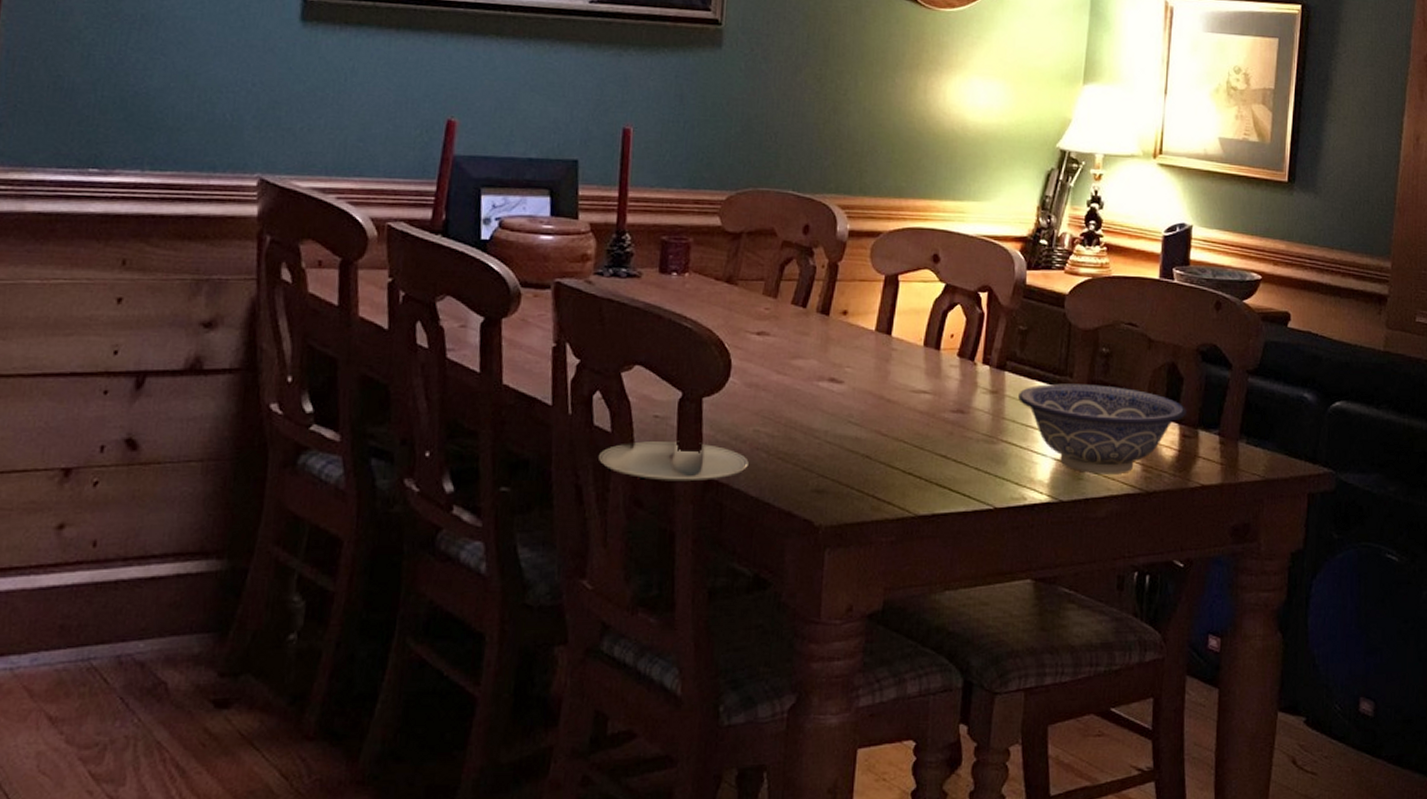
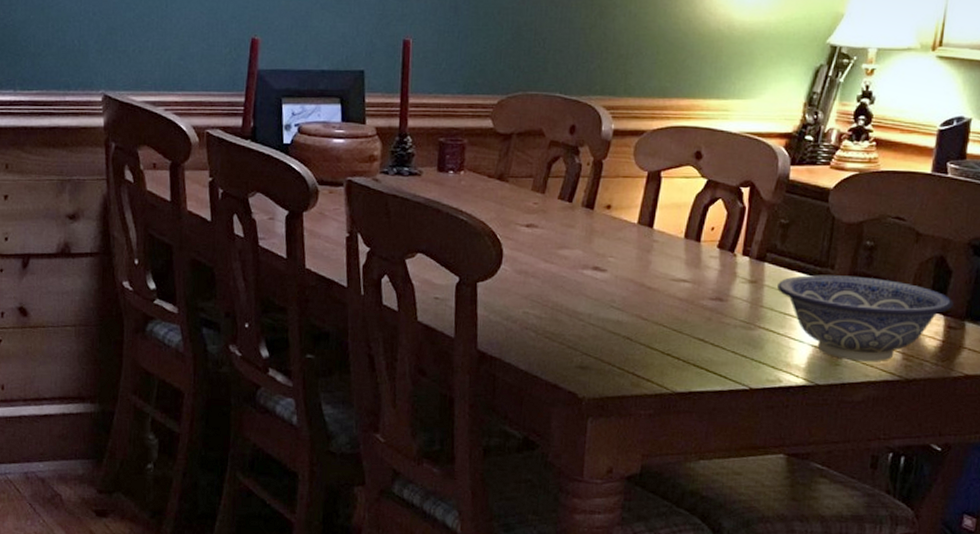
plate: present [598,441,749,482] -> none [387,319,519,356]

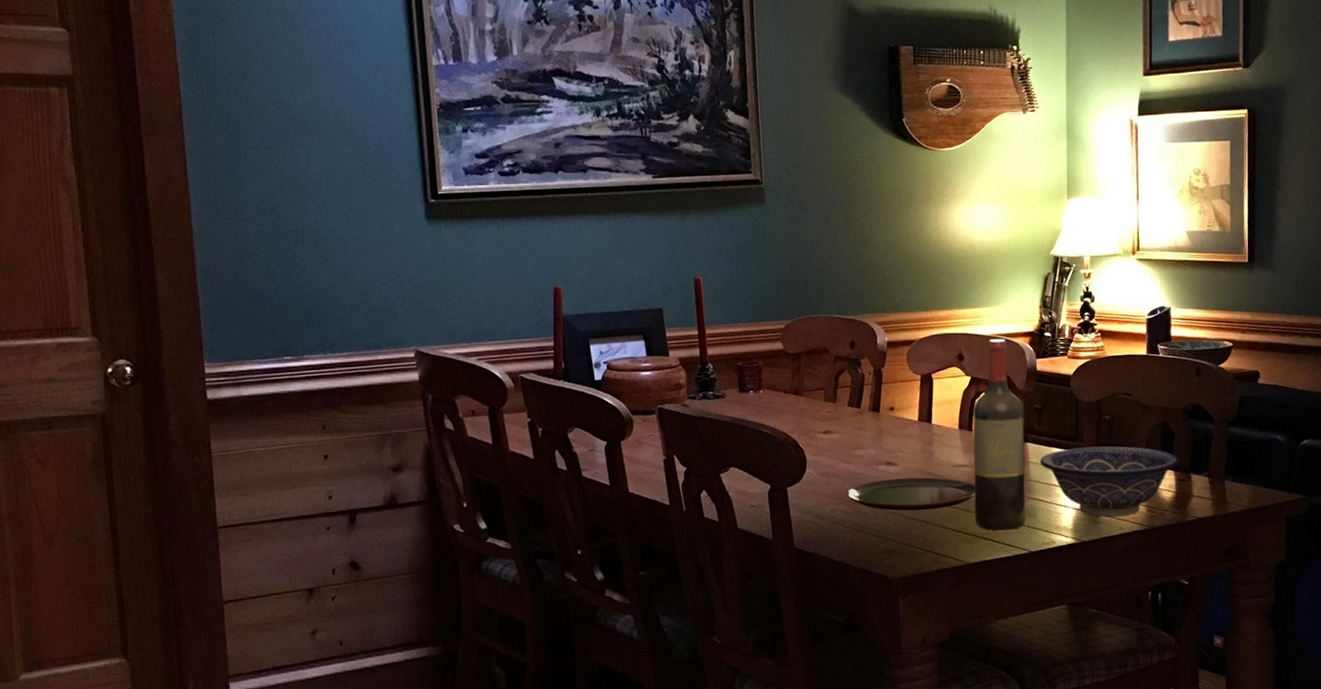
plate: none [544,286,695,326] -> present [847,477,976,511]
wine bottle: none [689,138,768,361] -> present [972,339,1027,531]

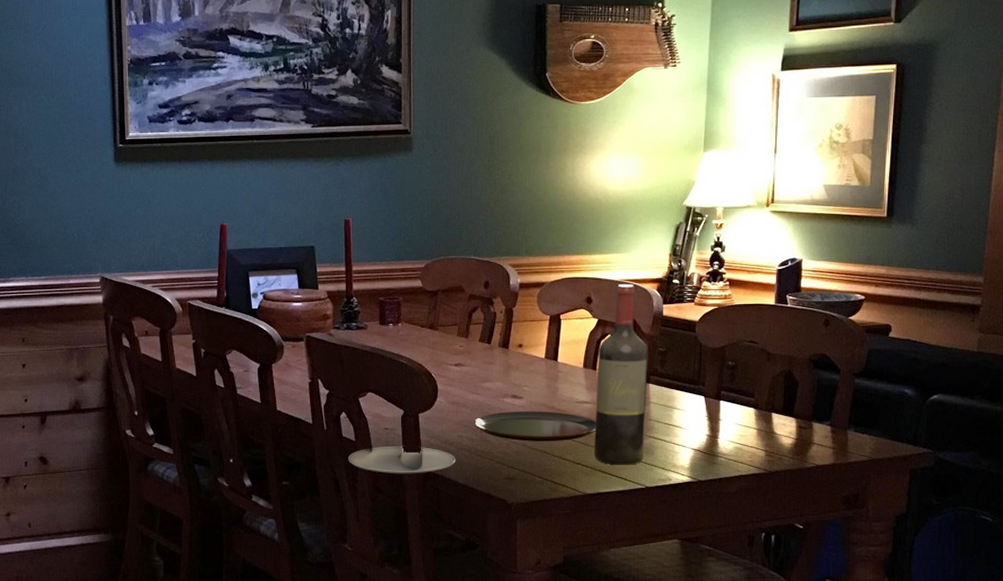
plate: none [711,524,830,556] -> present [347,446,456,474]
decorative bowl: present [1040,446,1180,517] -> none [661,390,802,459]

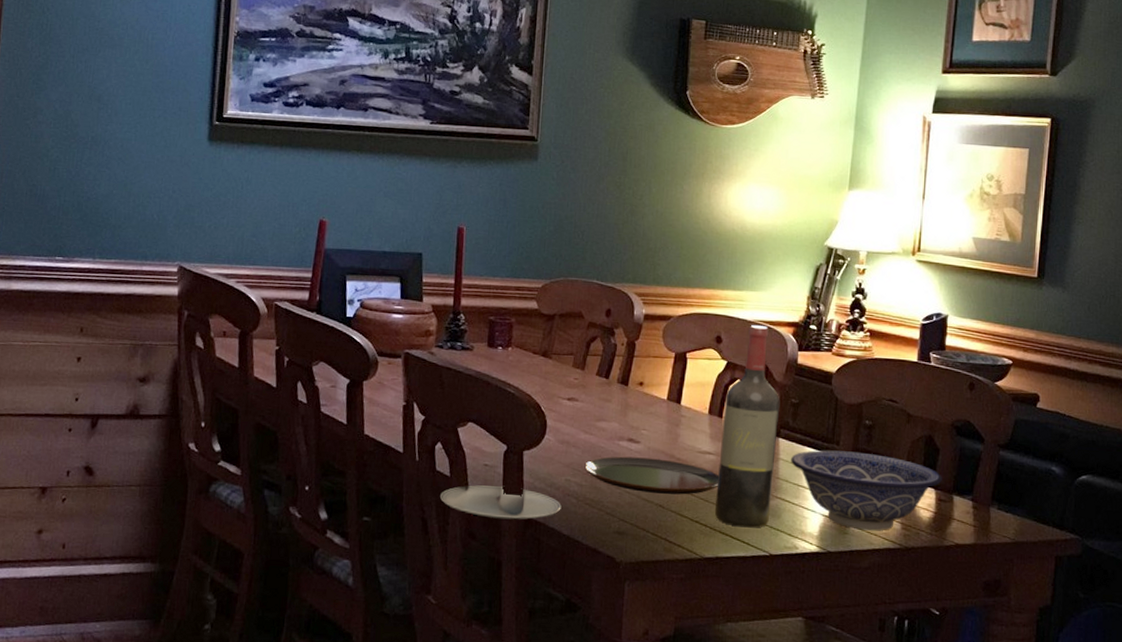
decorative bowl: none [661,390,802,459] -> present [791,450,942,531]

